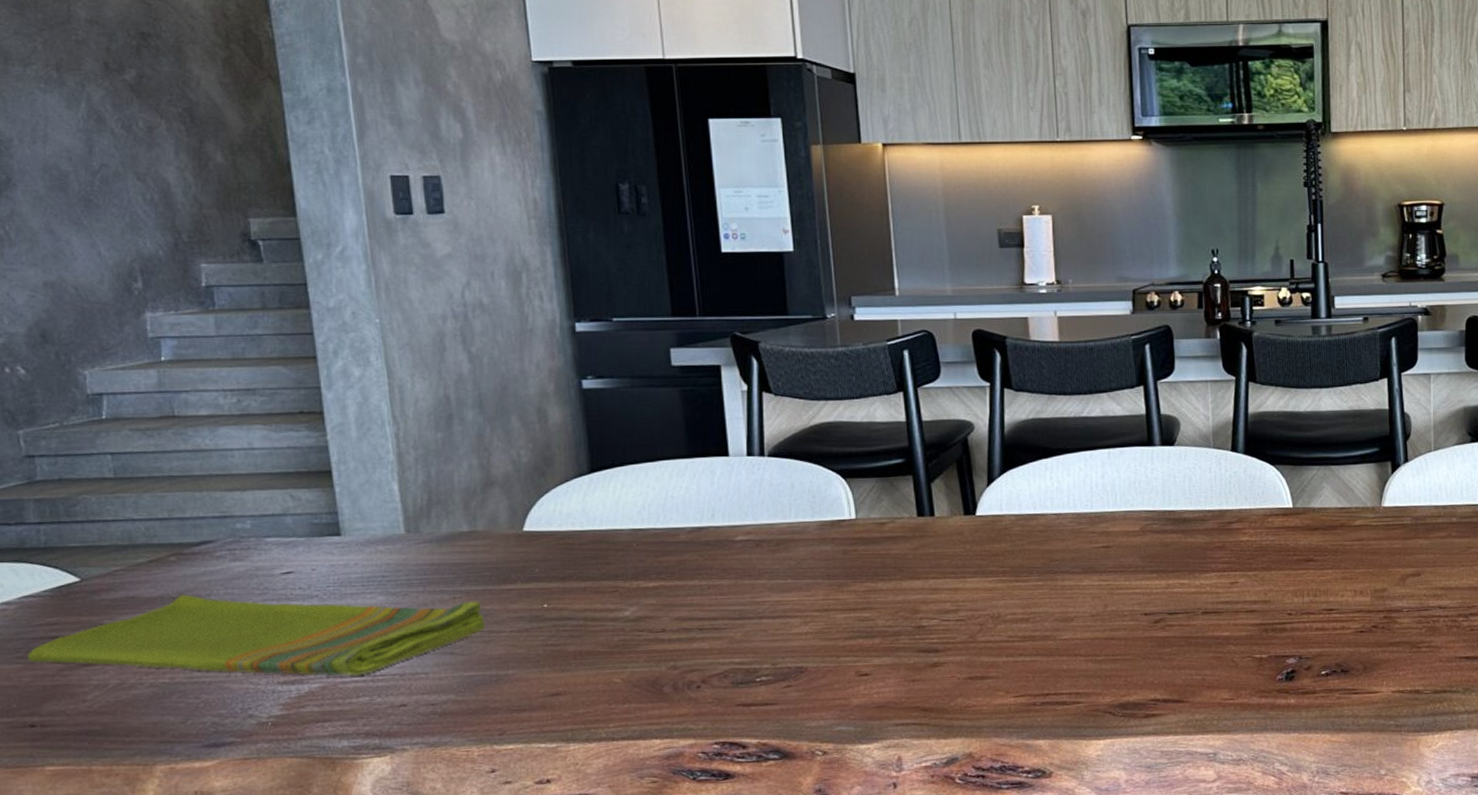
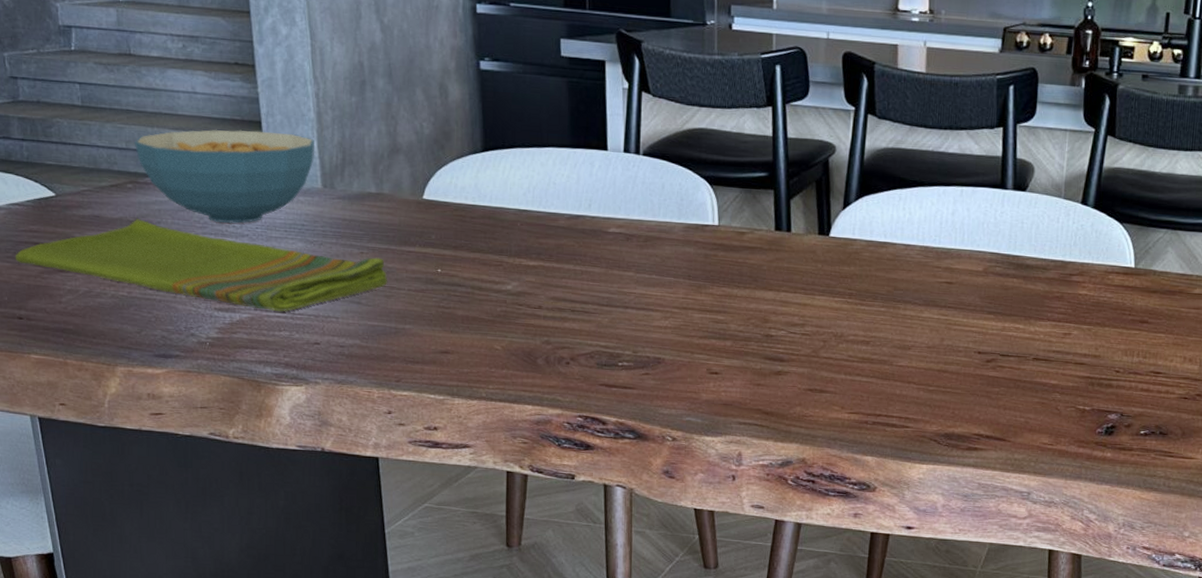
cereal bowl: none [178,480,395,587] -> present [134,129,314,224]

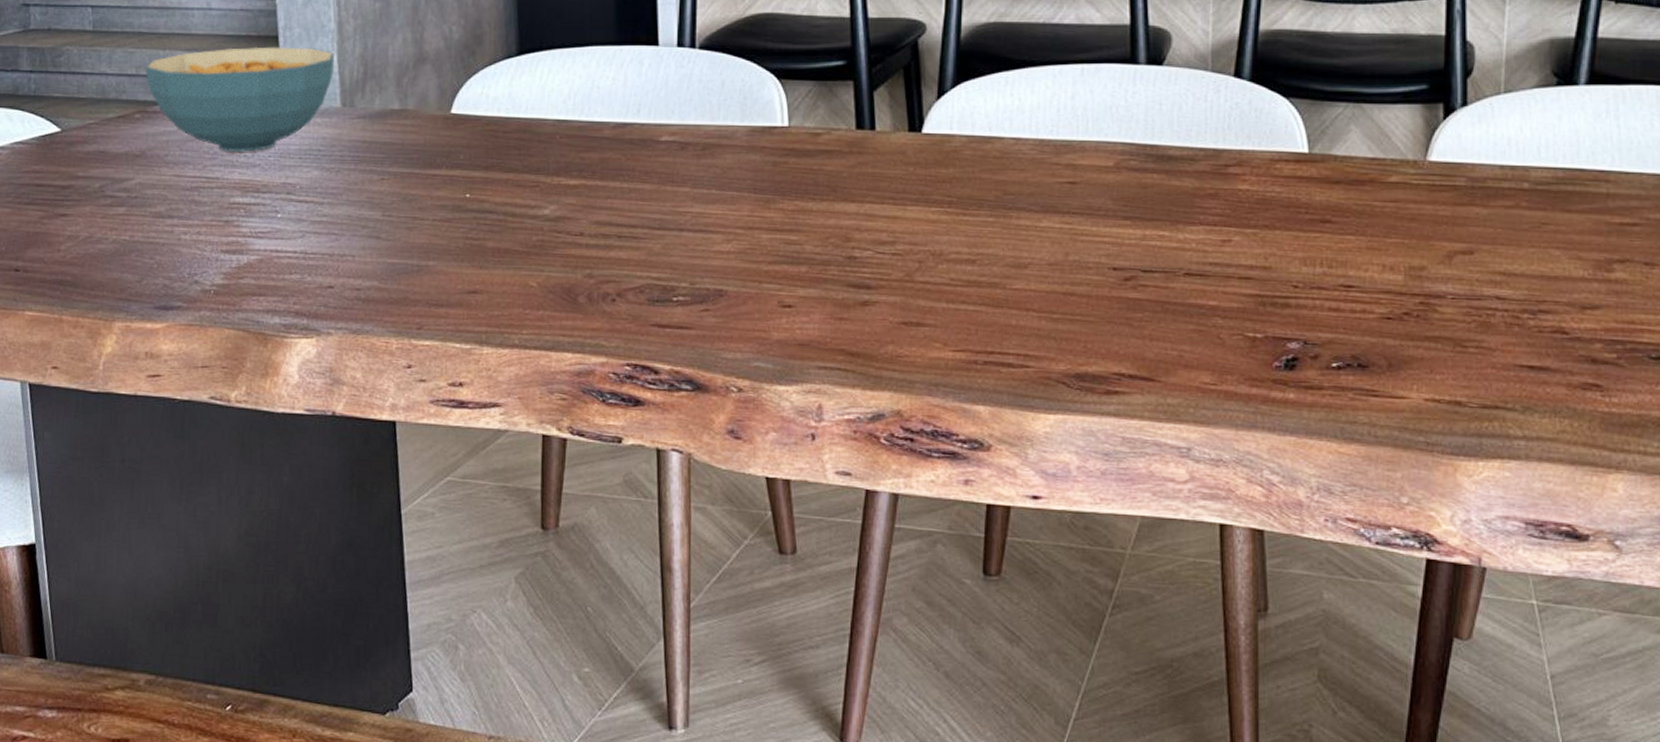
dish towel: present [15,219,388,312] -> none [15,152,411,252]

